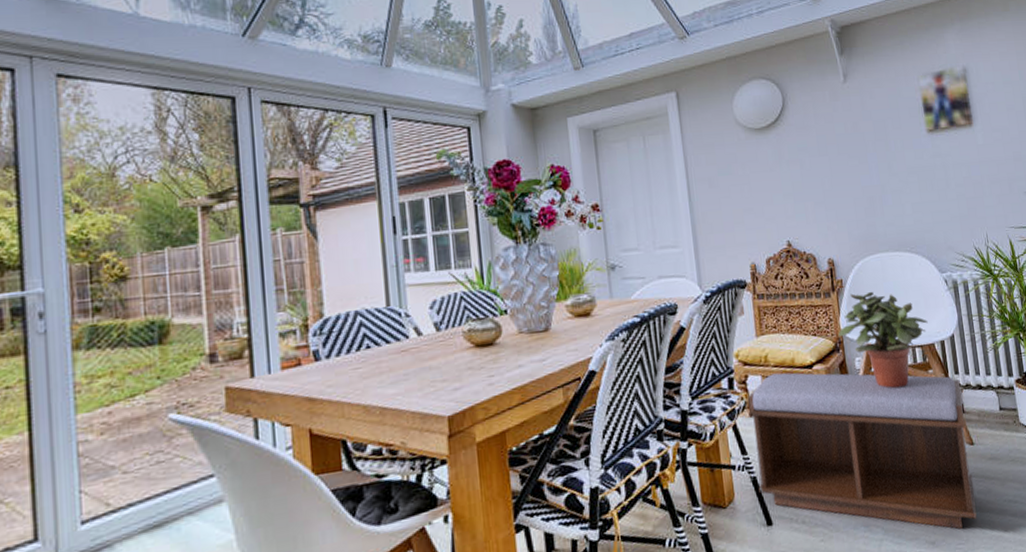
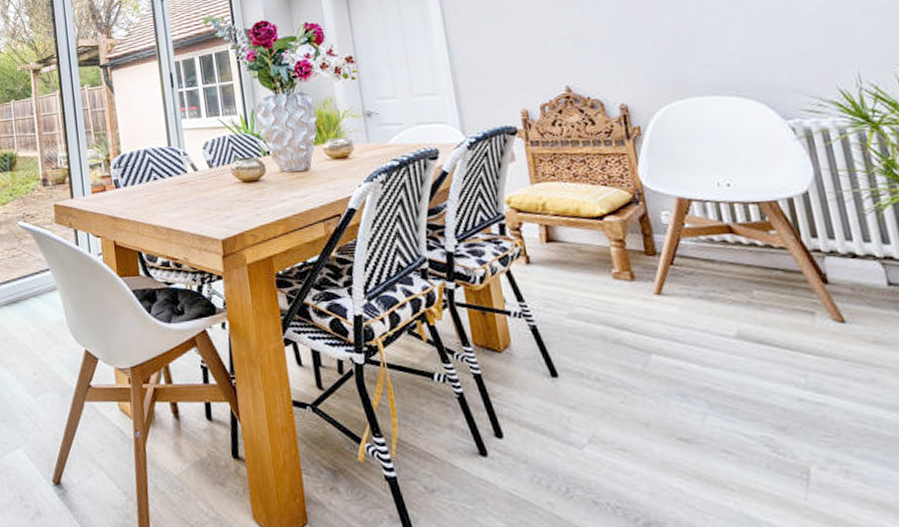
bench: present [748,372,977,530] -> none [523,222,853,419]
potted plant: present [837,291,928,388] -> none [636,139,767,248]

